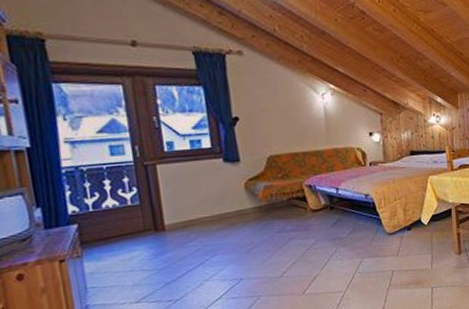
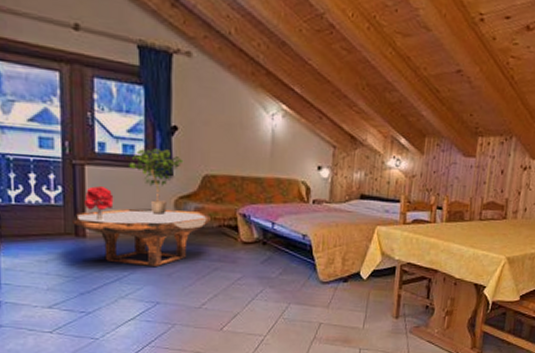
coffee table: none [149,190,280,249] -> present [71,208,211,266]
bouquet: none [159,181,188,213] -> present [84,186,114,221]
potted plant: none [196,139,248,200] -> present [127,148,184,216]

